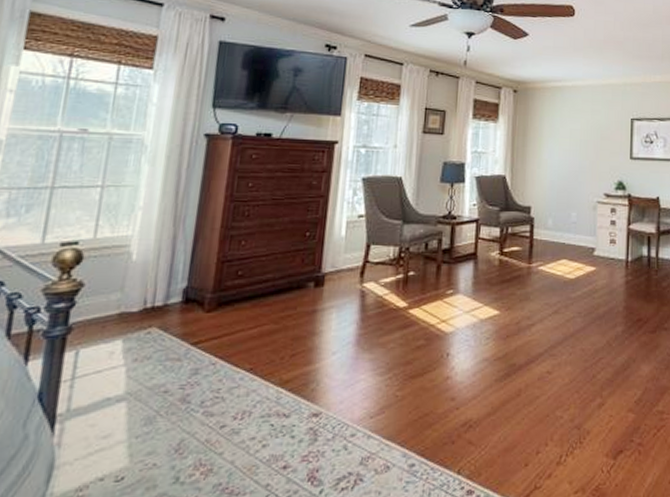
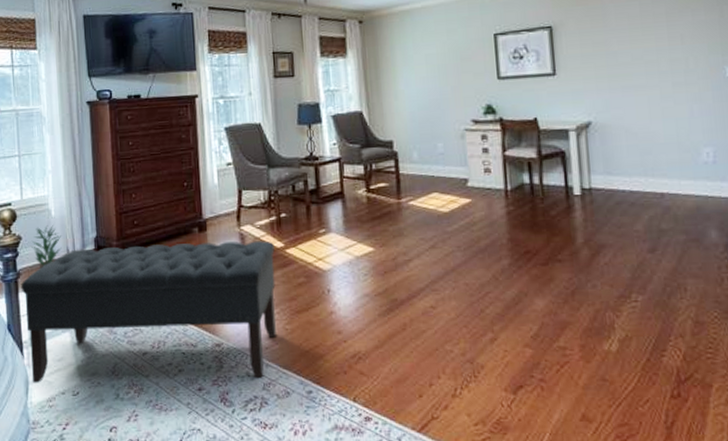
bench: none [58,299,397,468] -> present [20,240,276,383]
potted plant: none [95,271,141,323] -> present [32,225,62,269]

